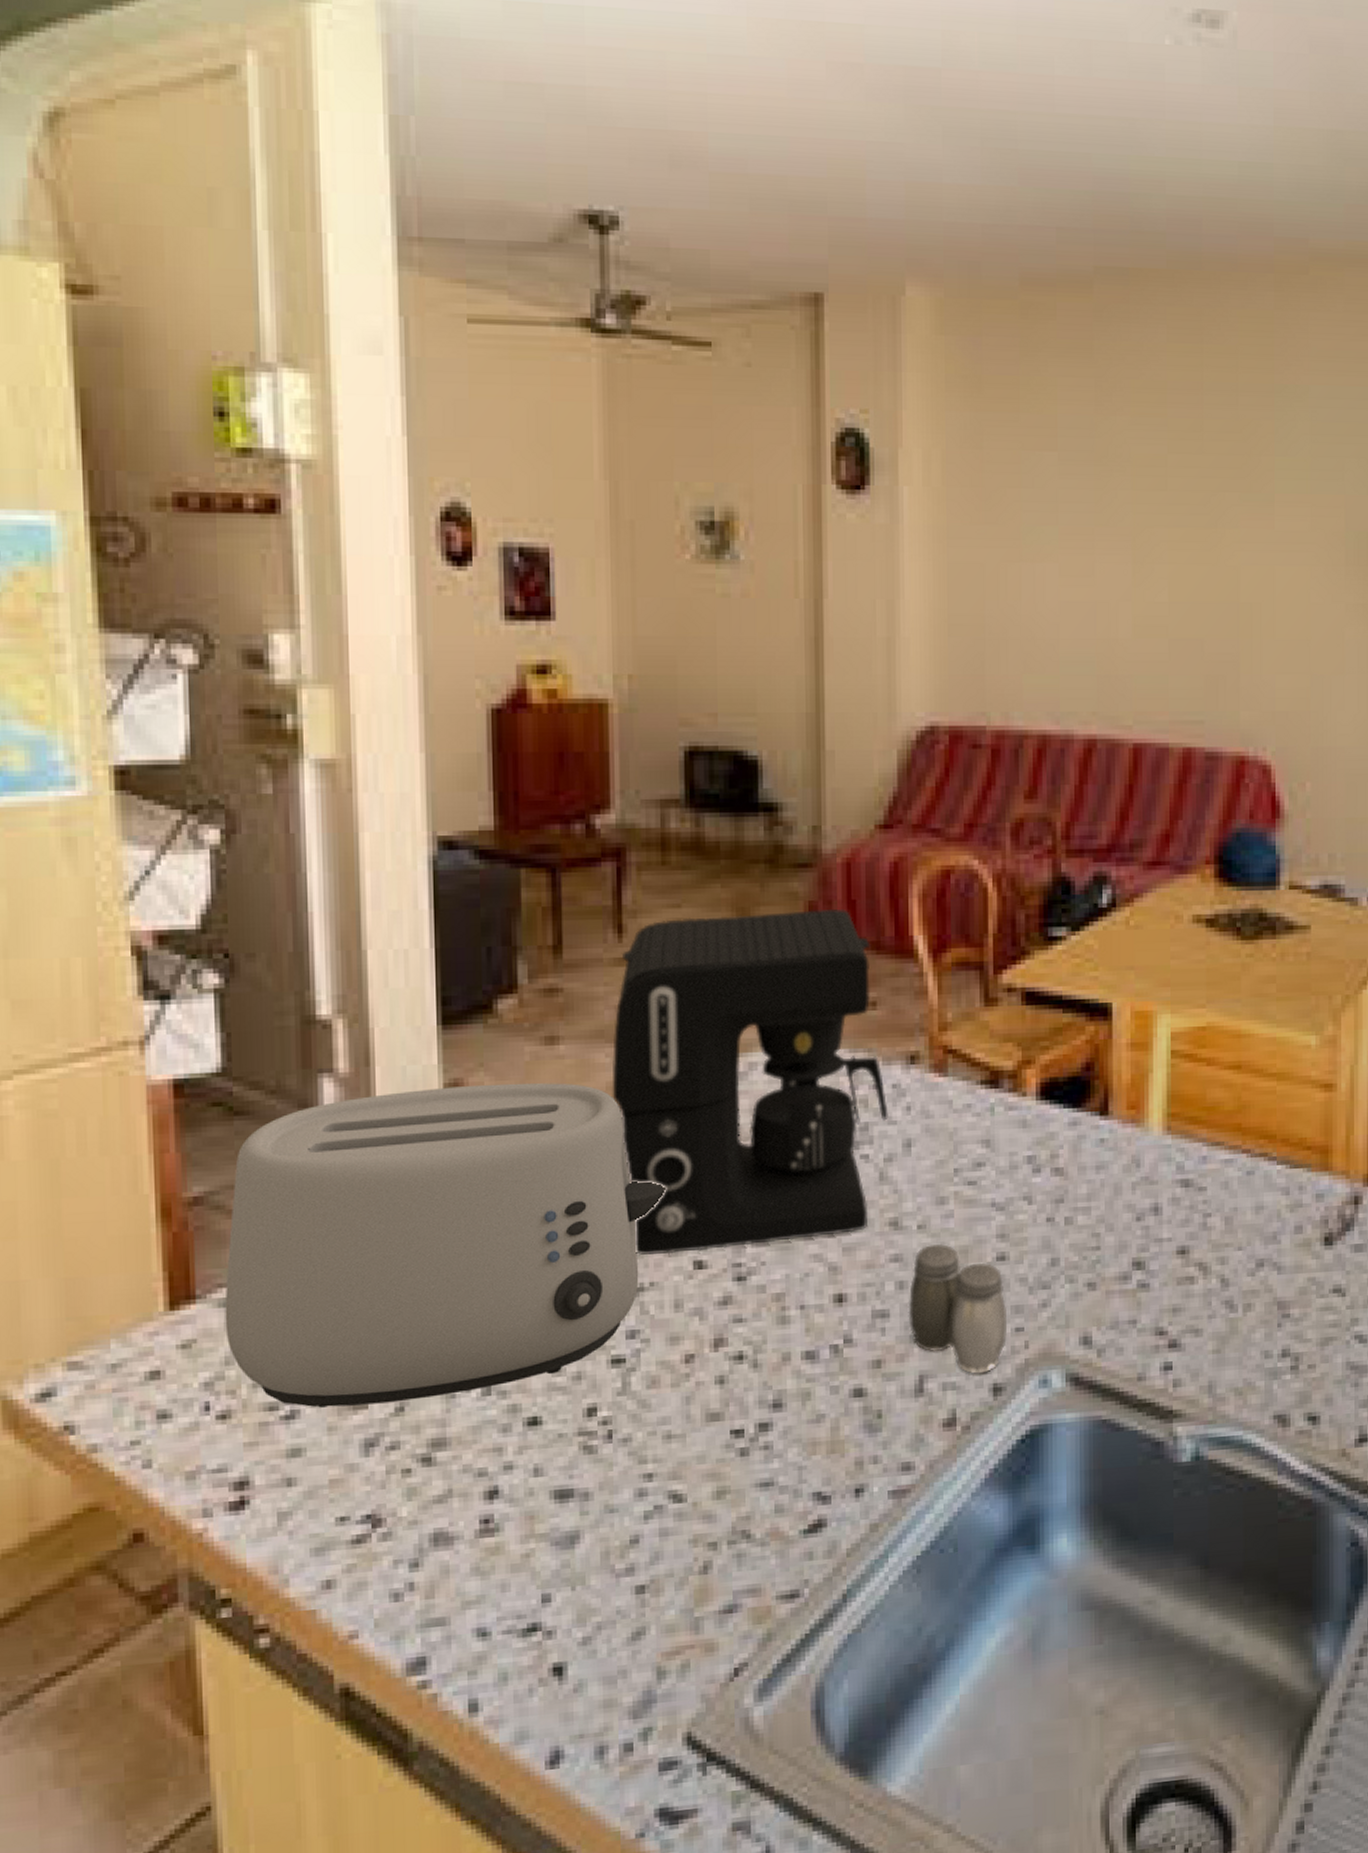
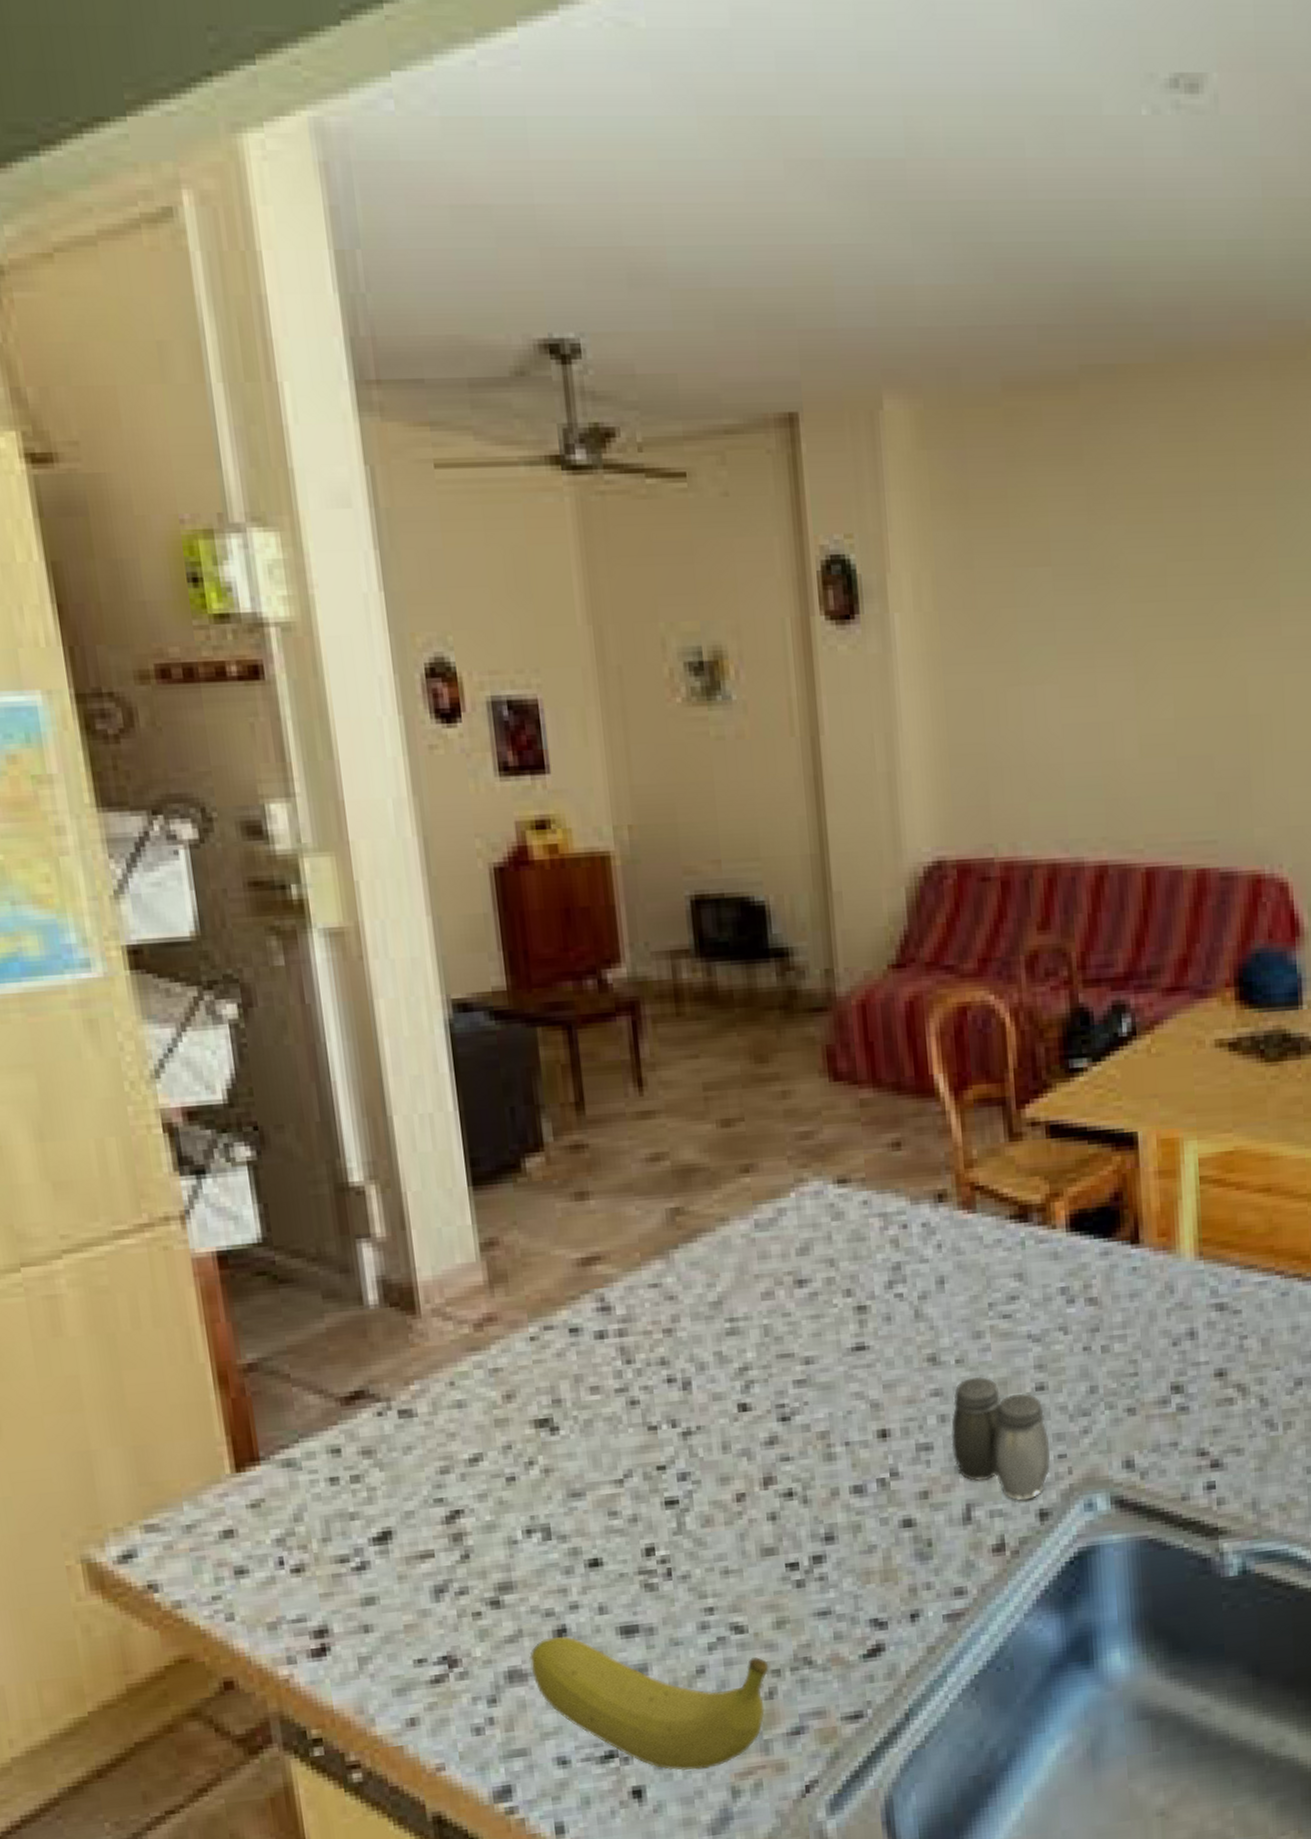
toaster: present [224,1082,666,1408] -> none [285,1237,705,1558]
fruit: none [458,1498,706,1648] -> present [530,1636,769,1771]
coffee maker: present [612,909,888,1255] -> none [642,1052,920,1400]

